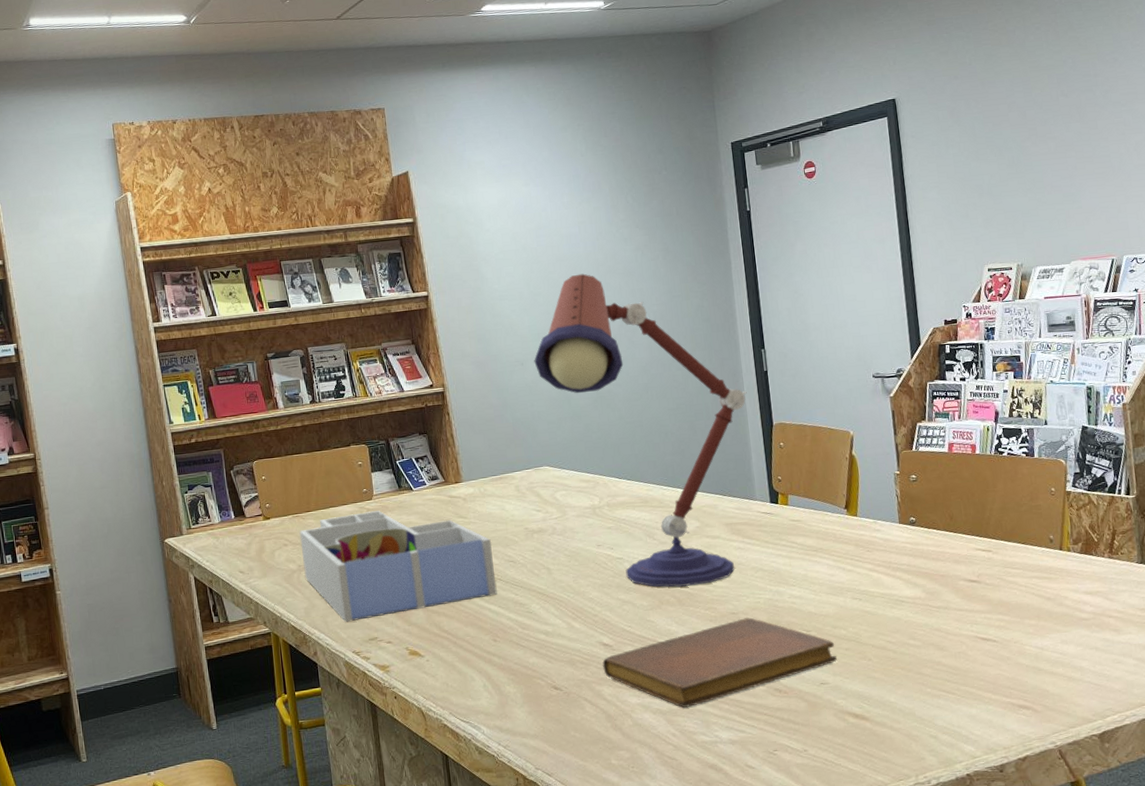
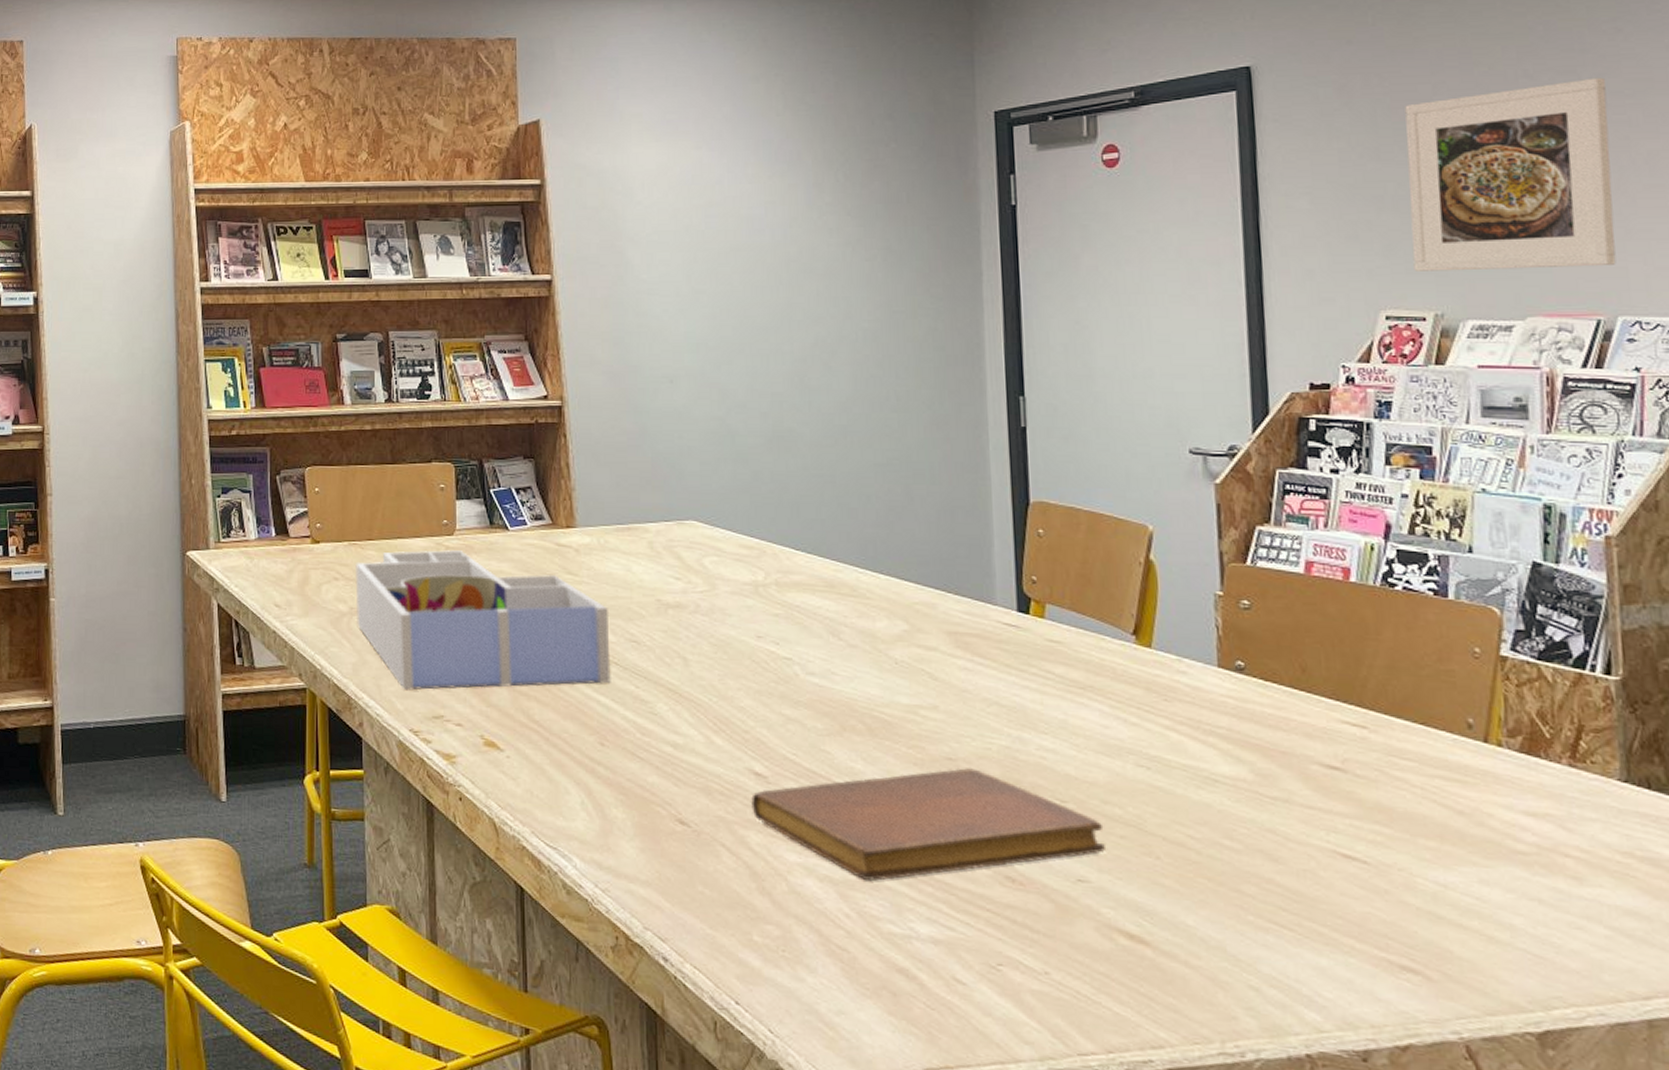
desk lamp: present [534,273,747,588] -> none [688,270,993,712]
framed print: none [992,93,1121,236] -> present [1405,77,1616,271]

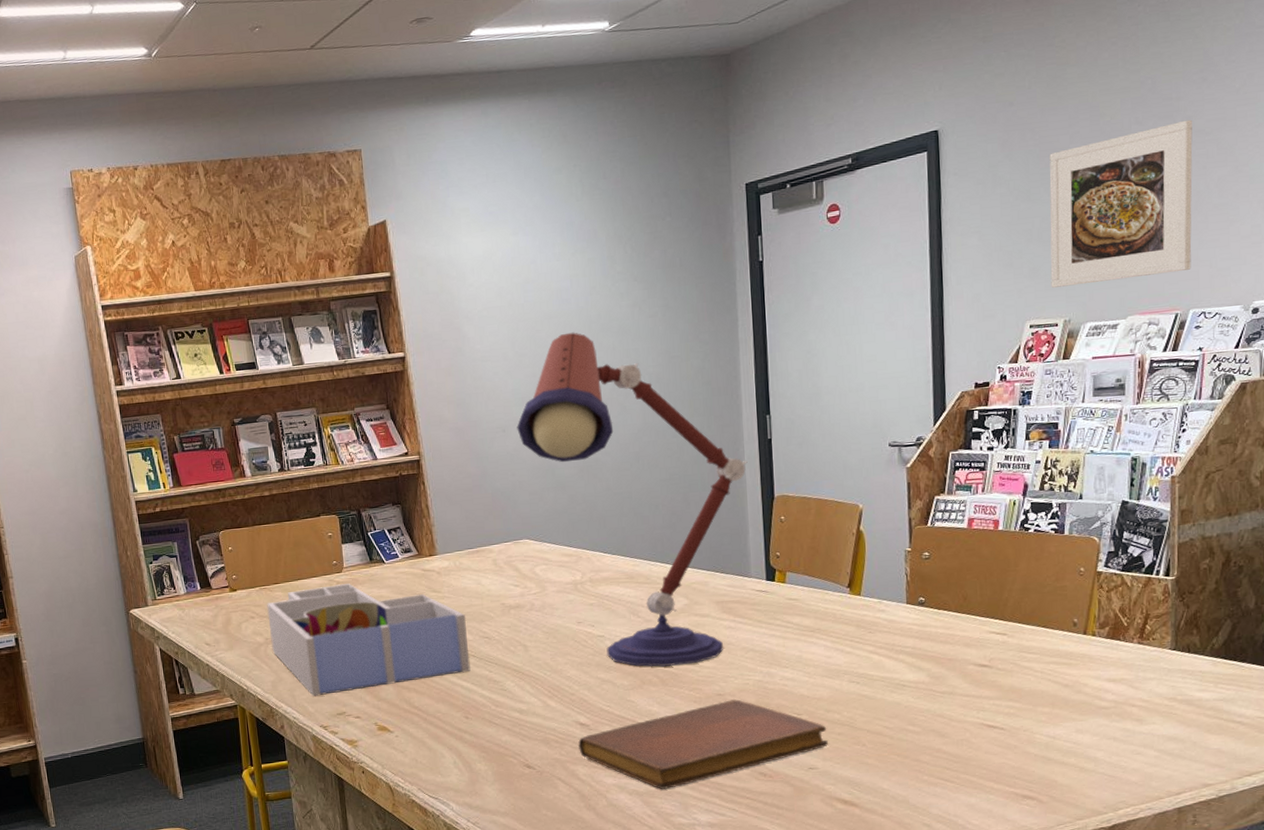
desk lamp: none [688,270,993,712] -> present [517,332,748,667]

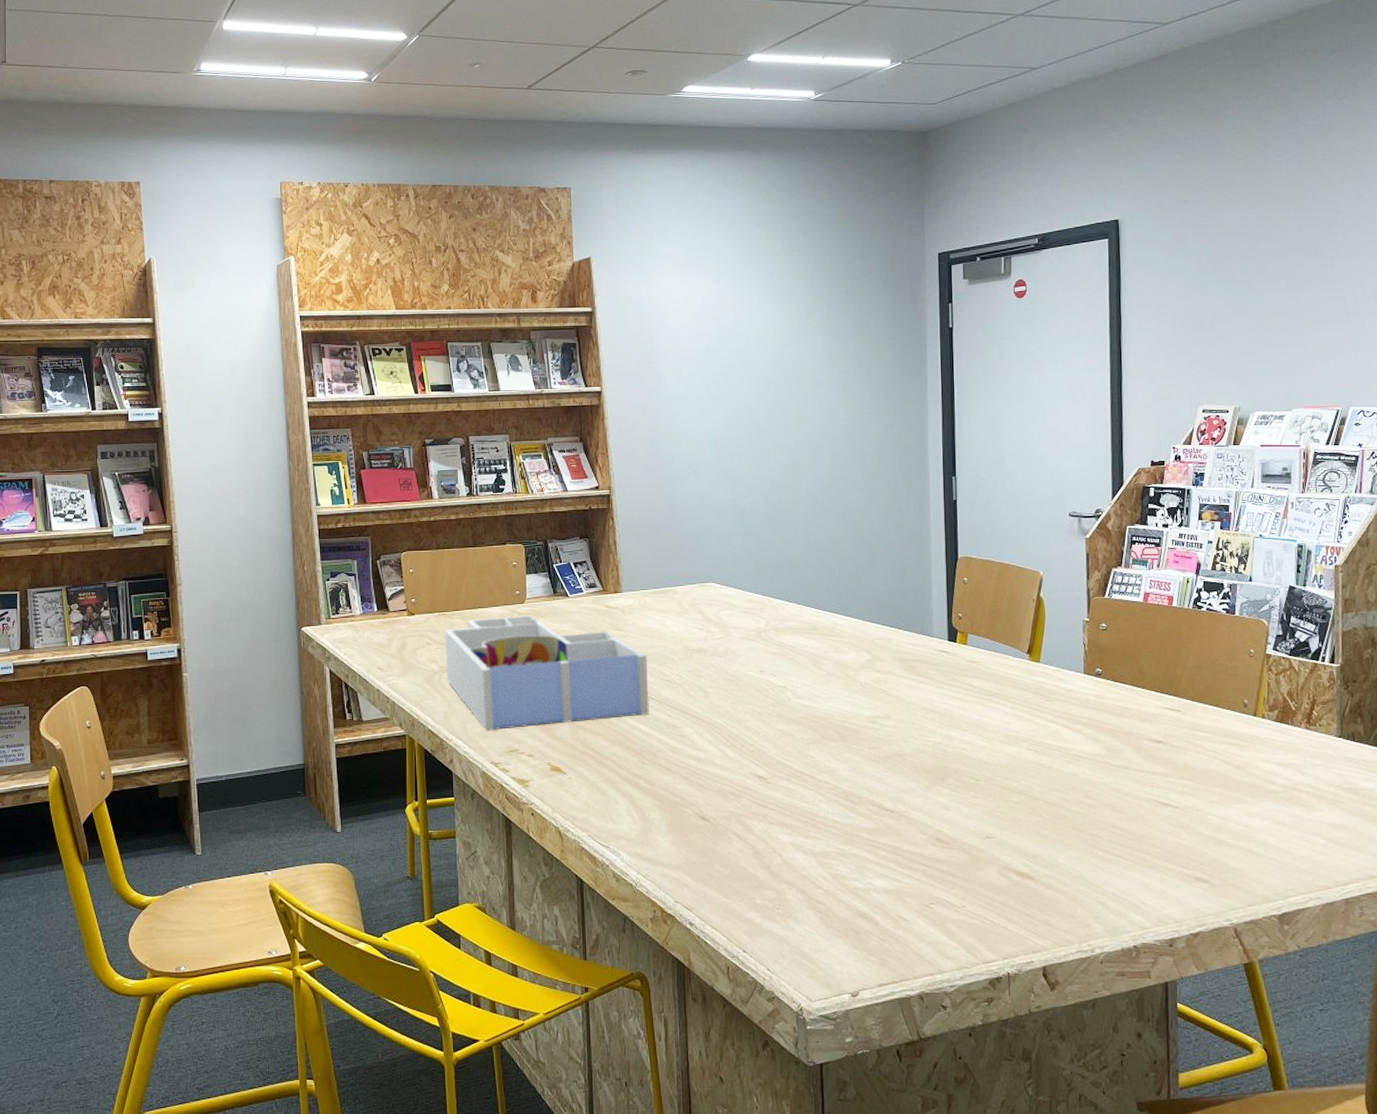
desk lamp: present [517,332,748,667] -> none [708,381,933,723]
notebook: present [578,699,828,789] -> none [755,761,1005,850]
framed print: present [1049,119,1193,288] -> none [1220,231,1351,376]

